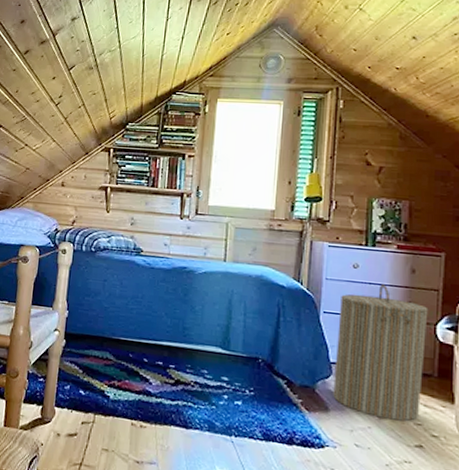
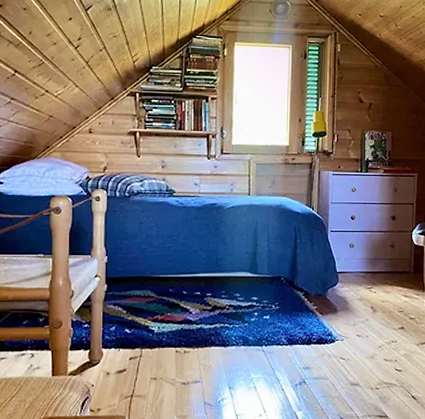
laundry hamper: present [333,284,429,422] -> none [340,203,407,311]

